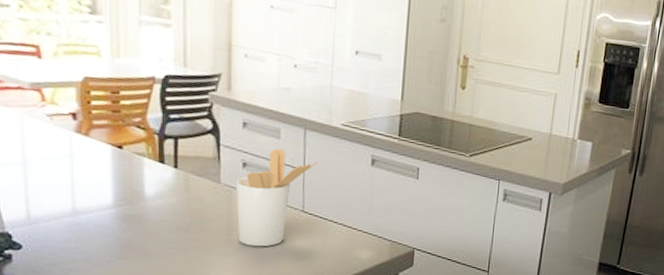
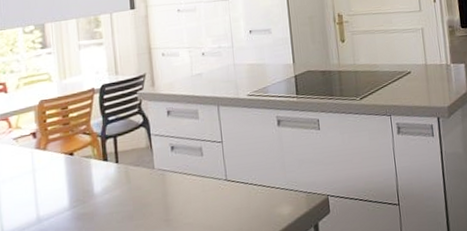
utensil holder: present [236,148,318,247] -> none [168,127,233,223]

